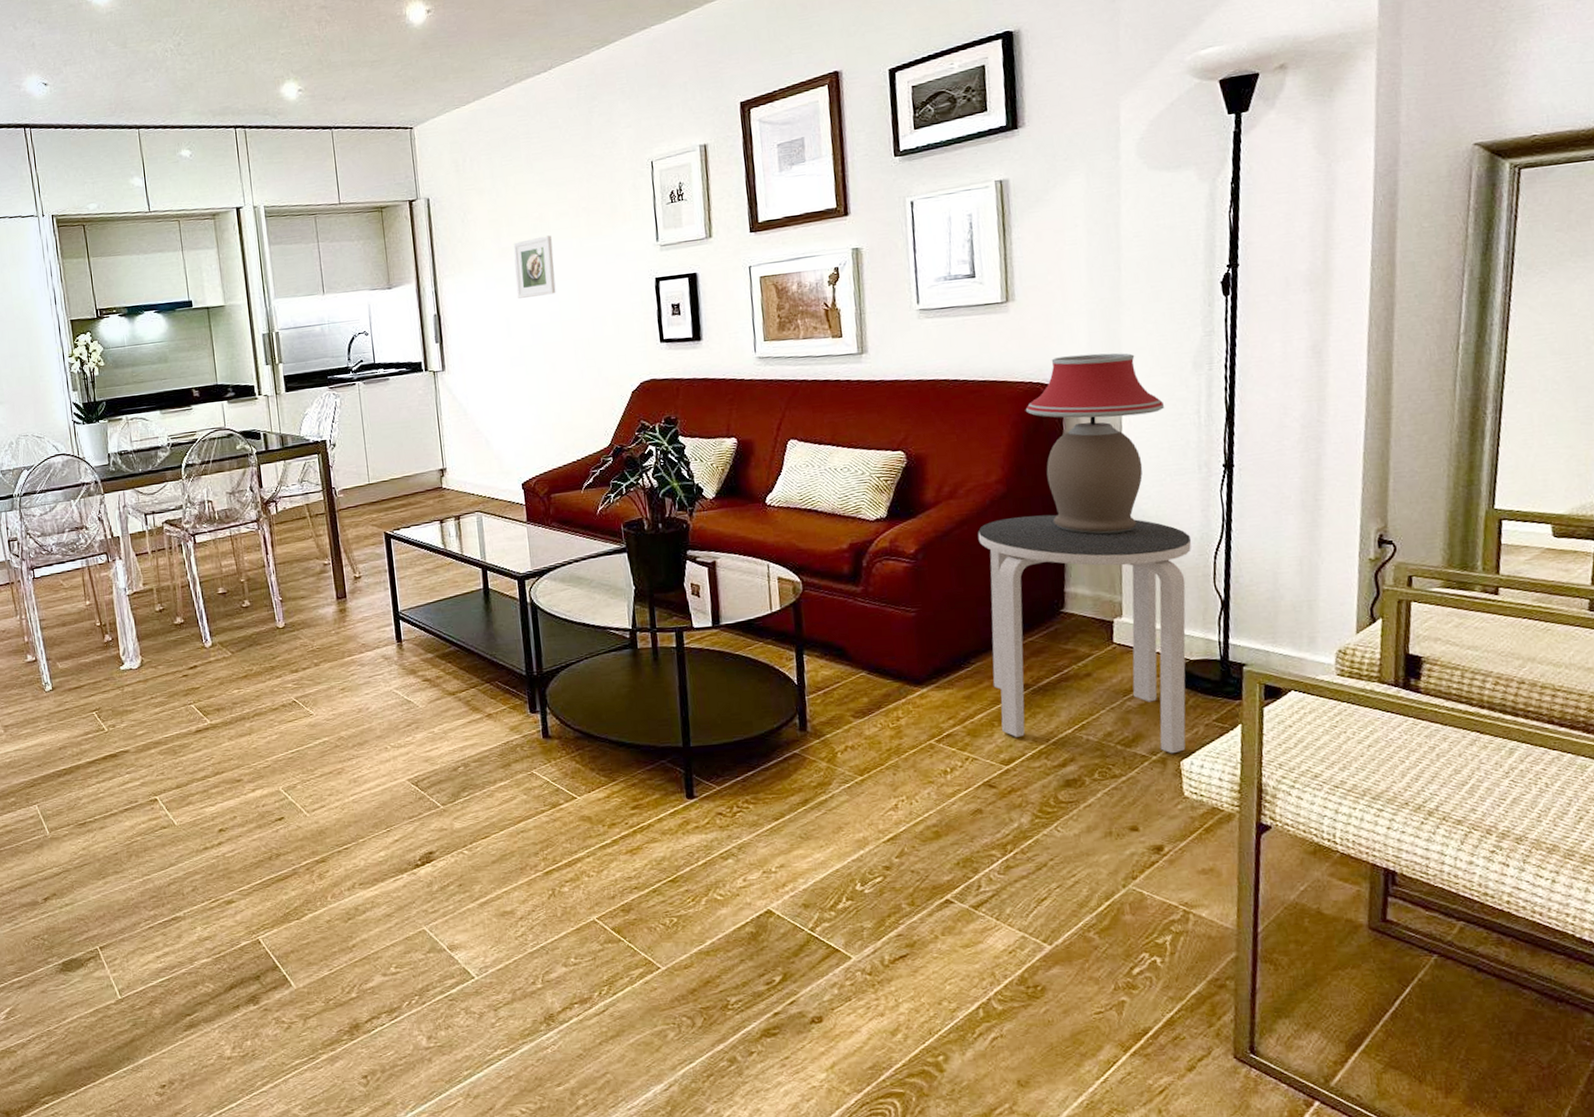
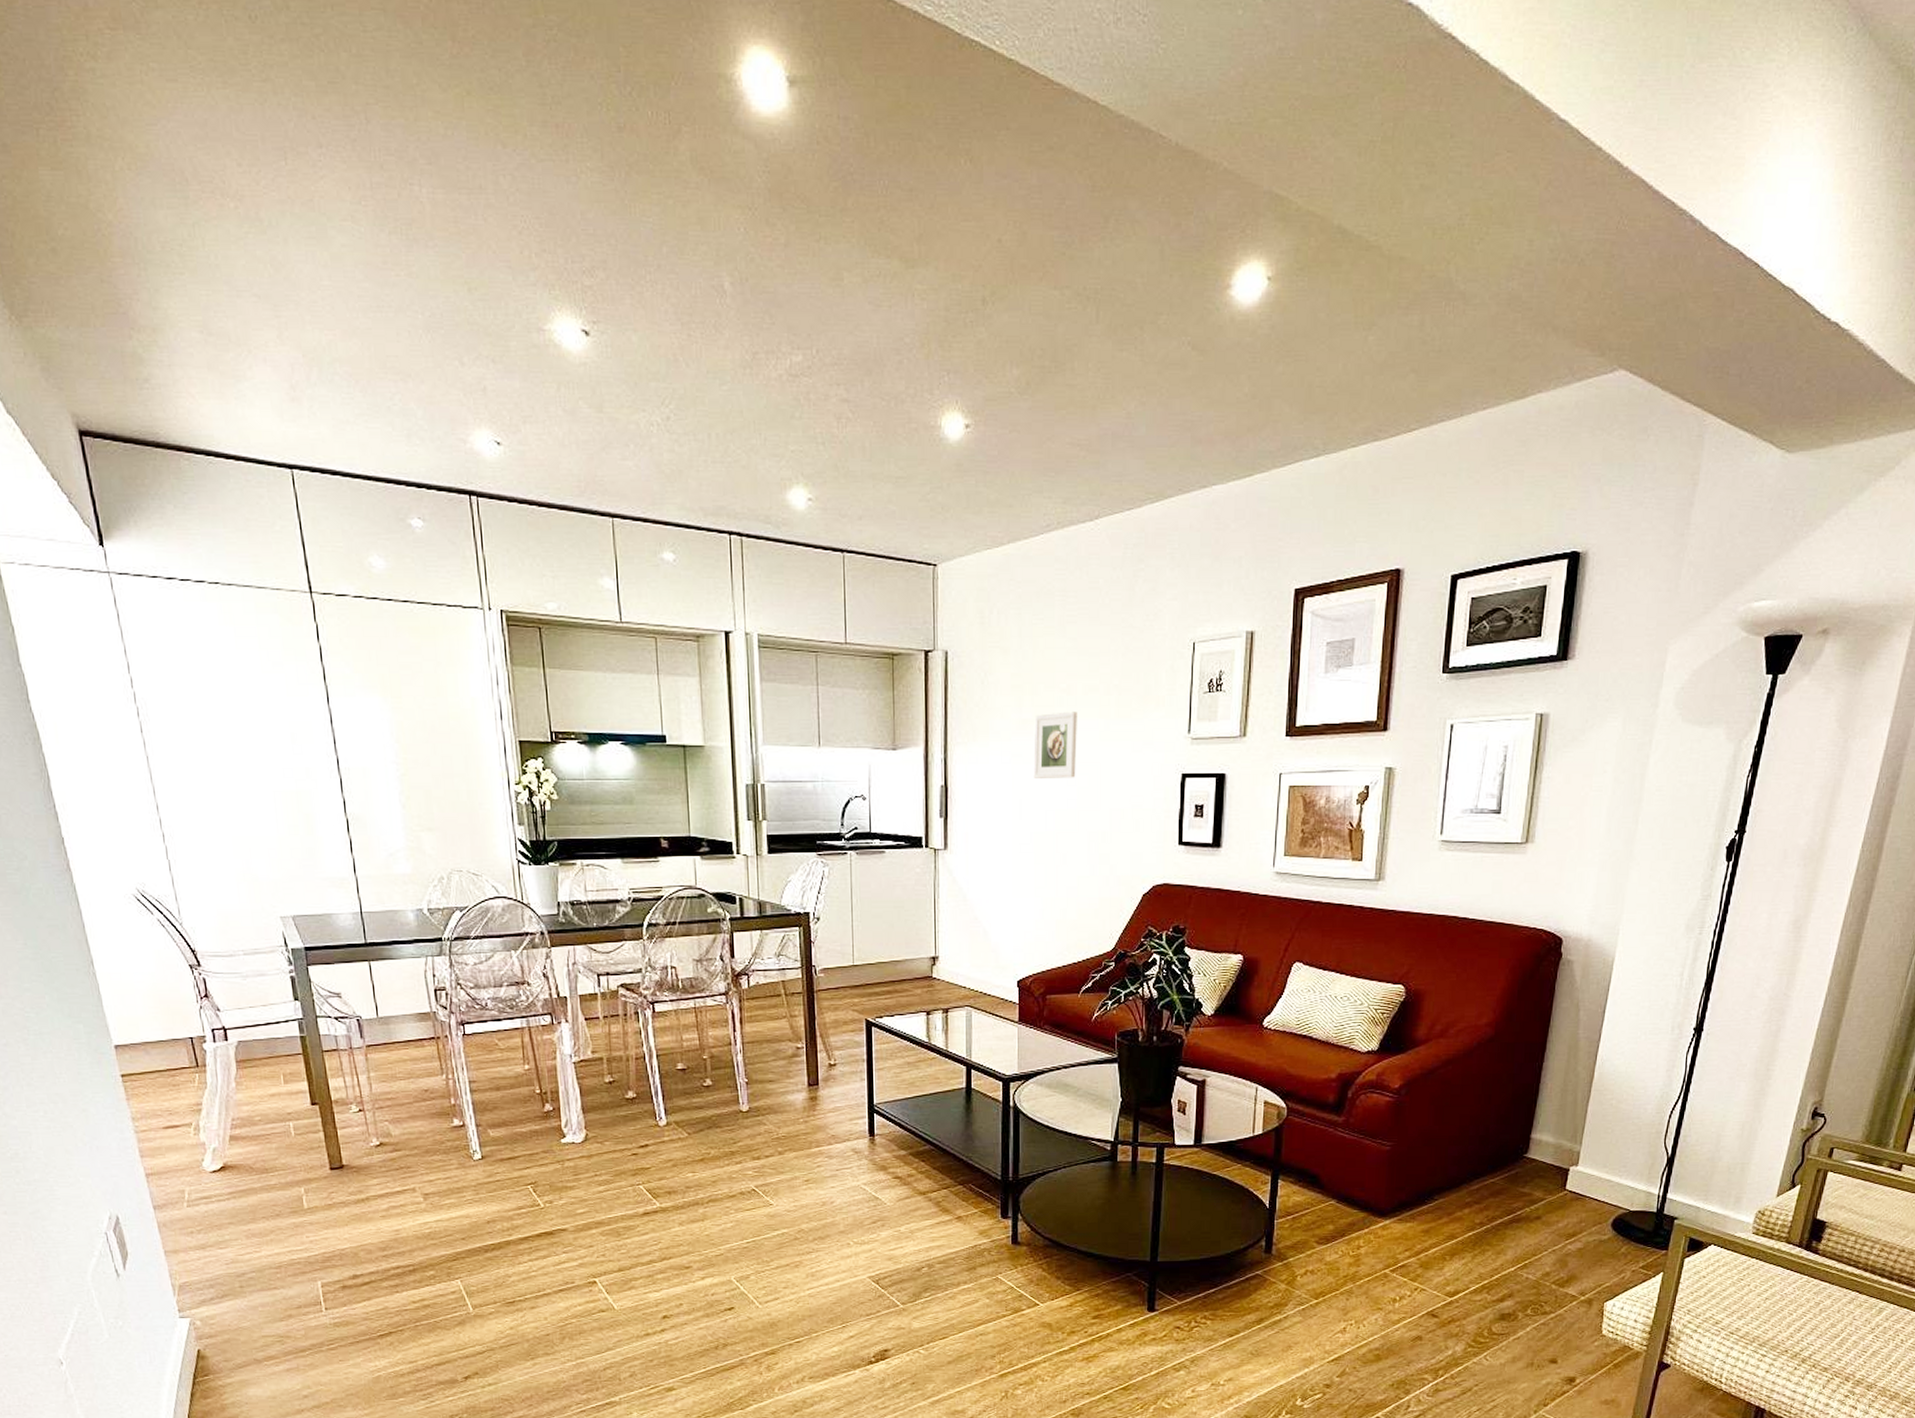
side table: present [977,514,1192,754] -> none [1451,1060,1653,1296]
table lamp: present [1025,353,1164,535] -> none [1525,905,1652,1085]

